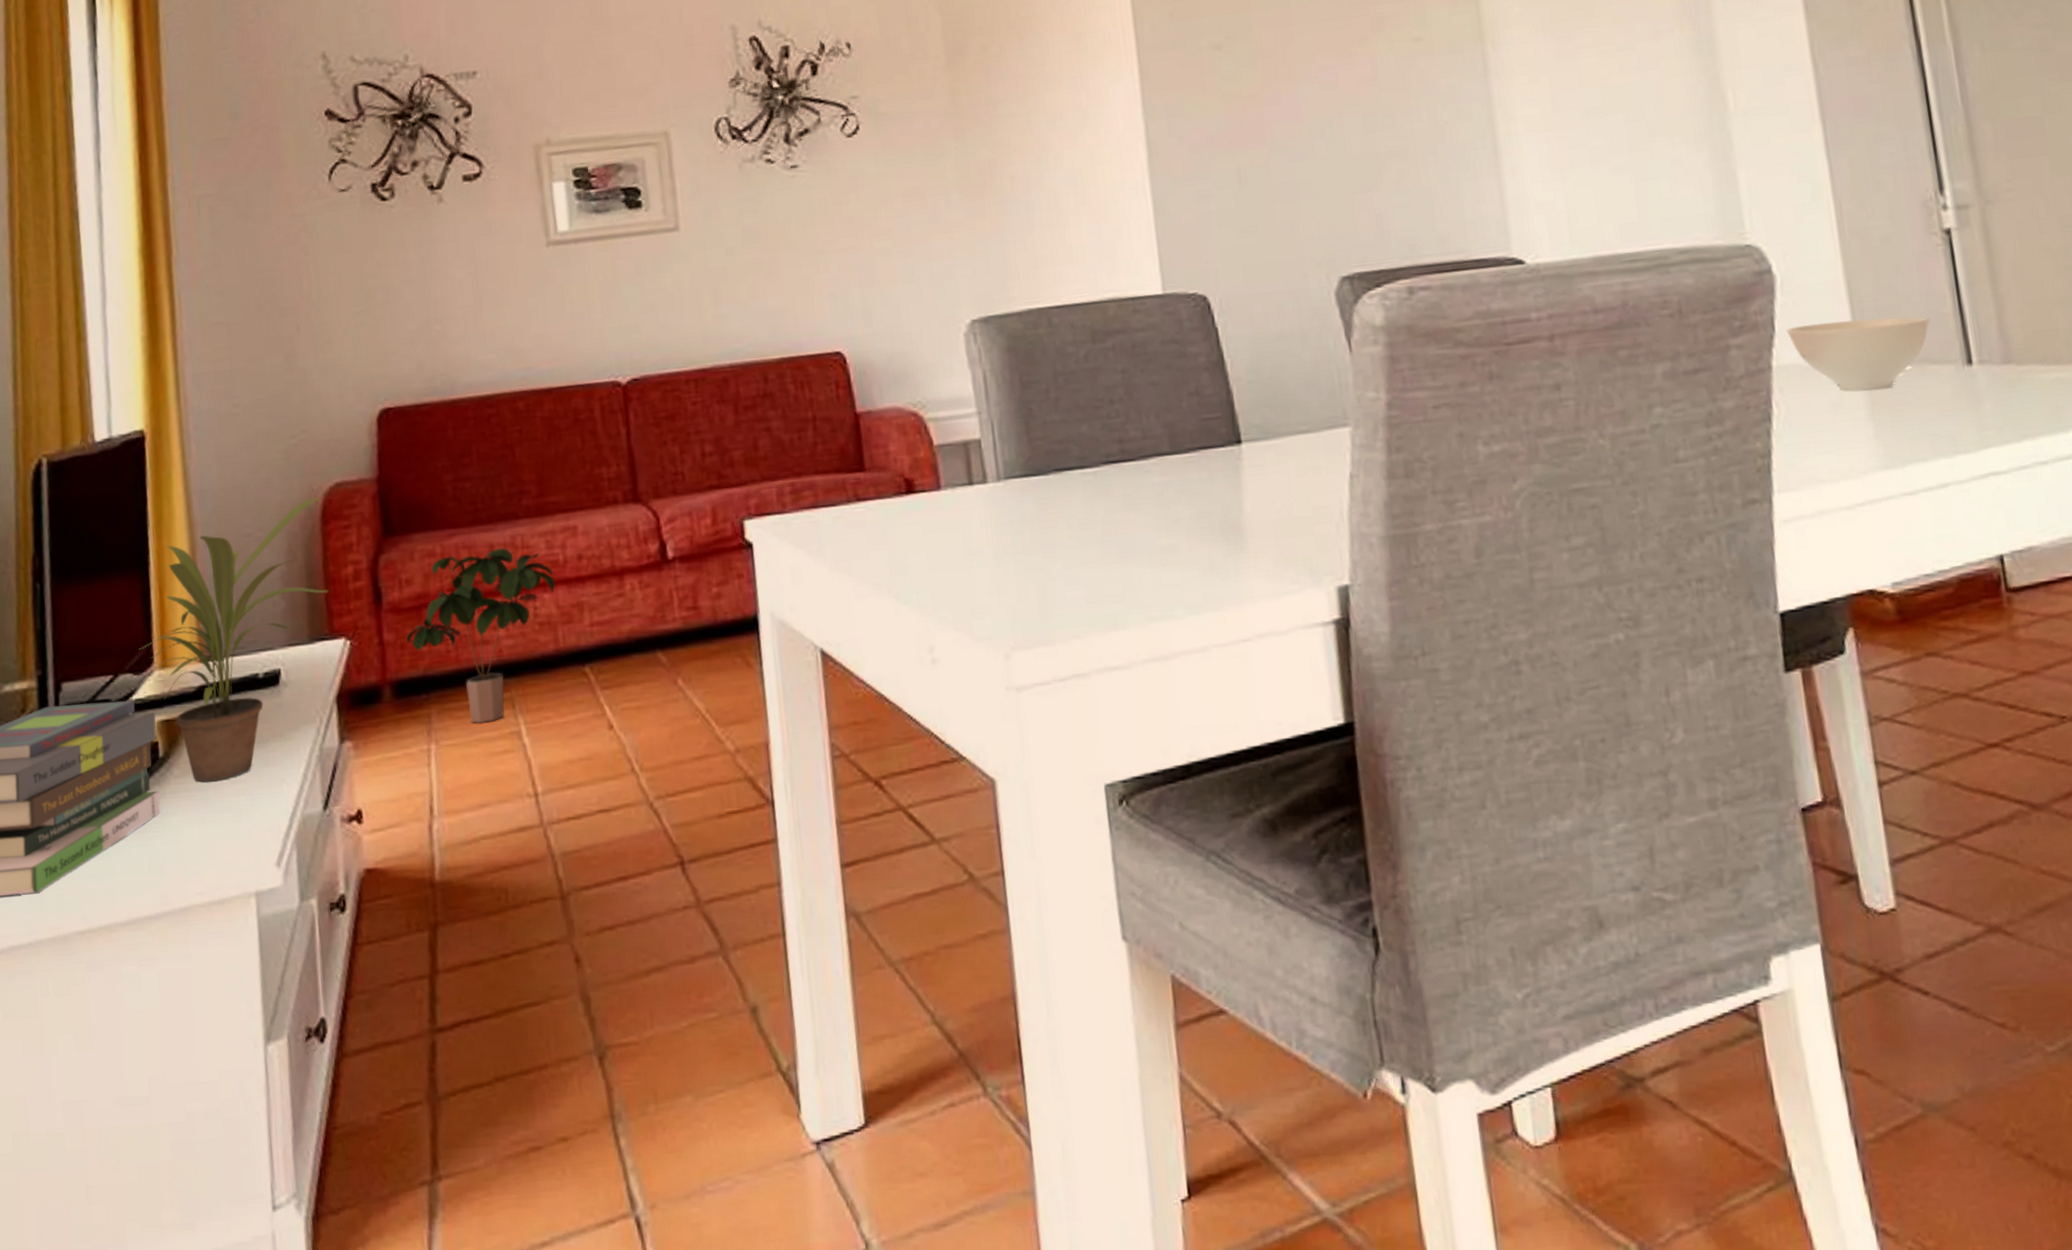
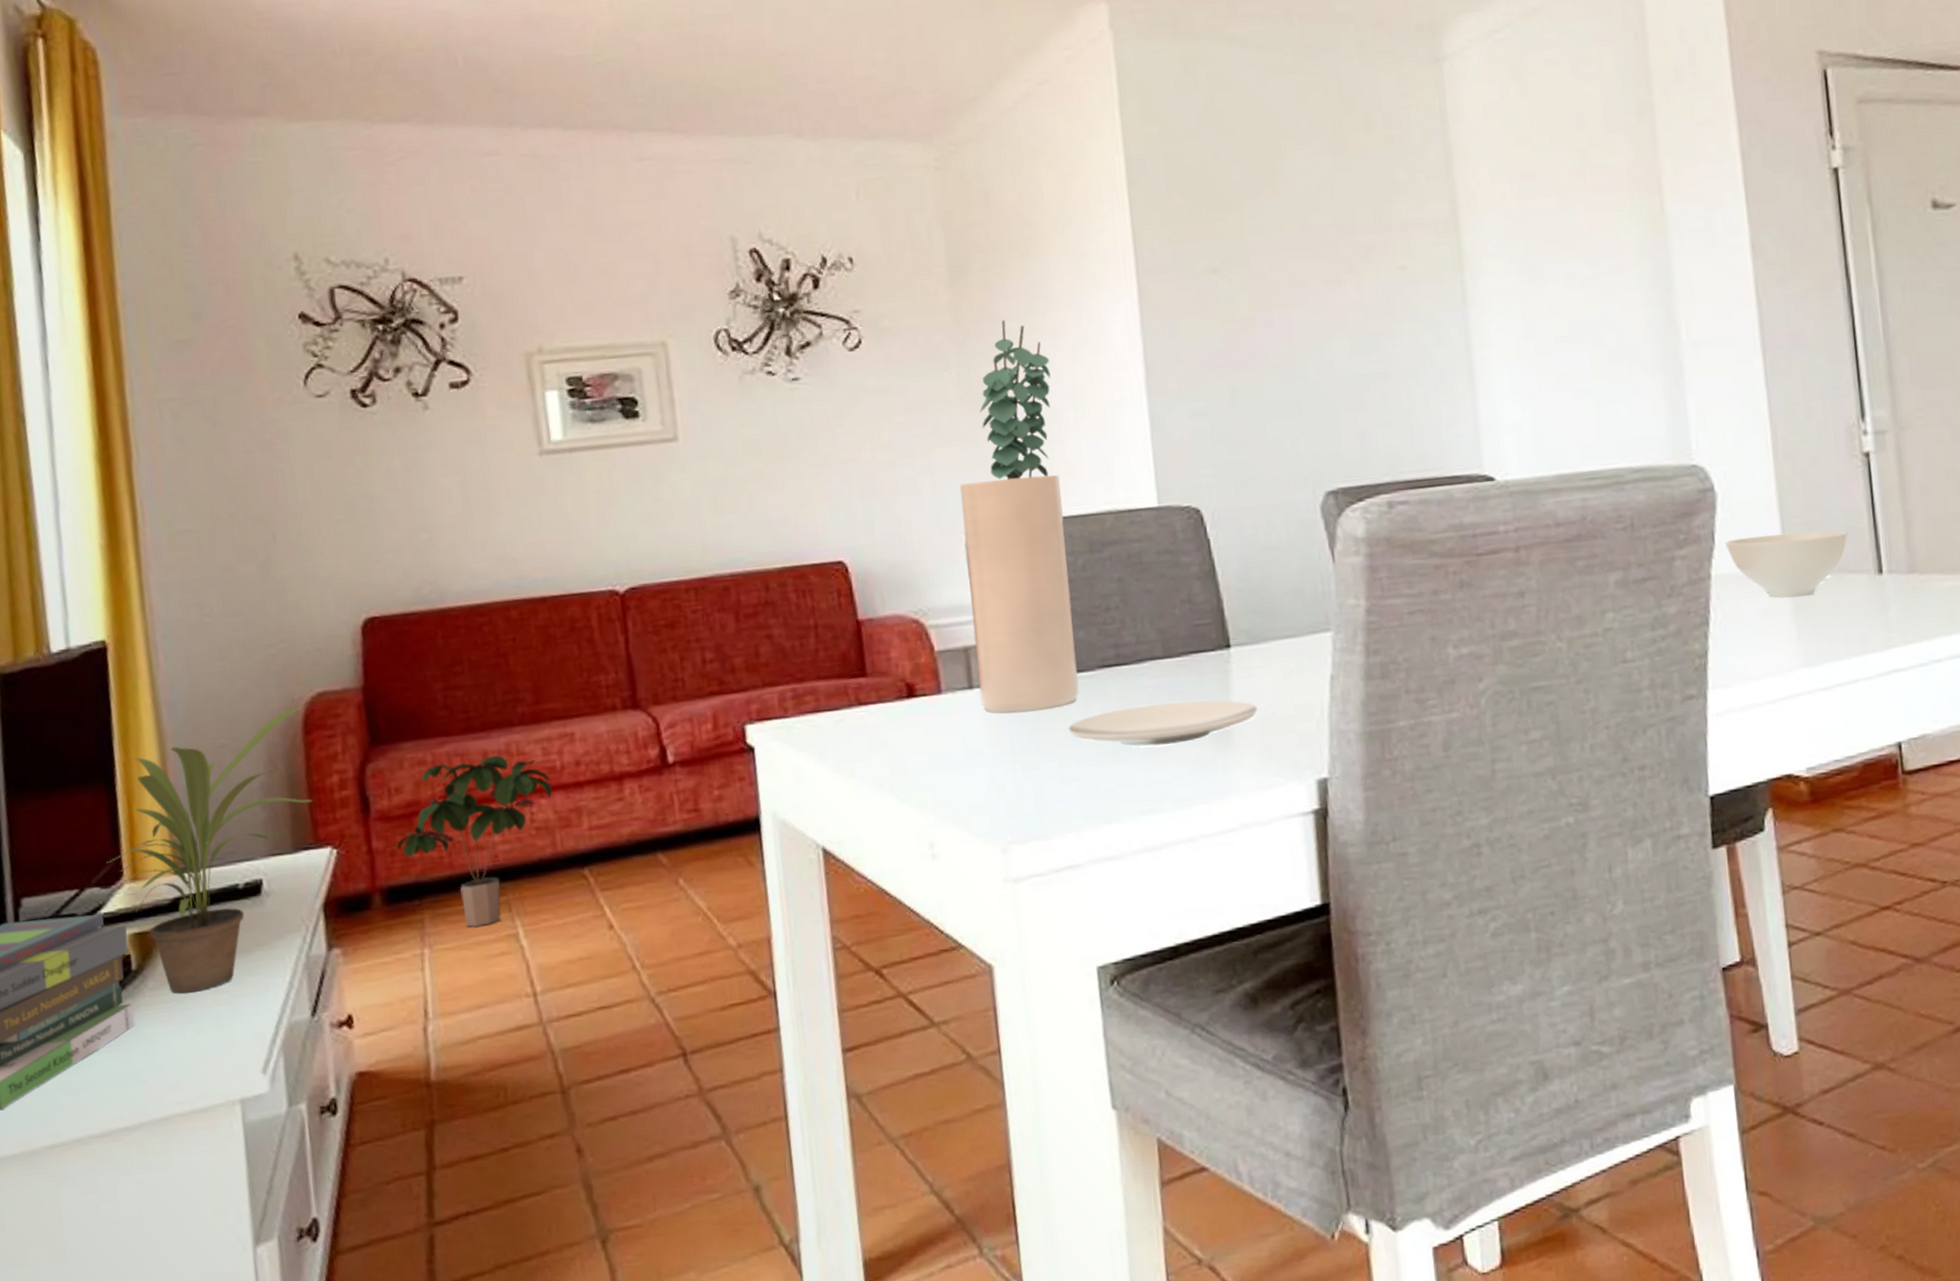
vase: none [958,102,1083,512] -> present [959,319,1079,714]
plate: none [1071,499,1272,548] -> present [1068,700,1258,747]

